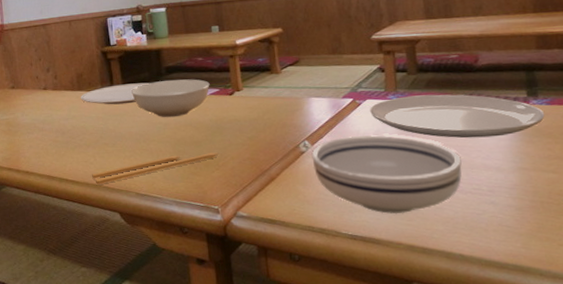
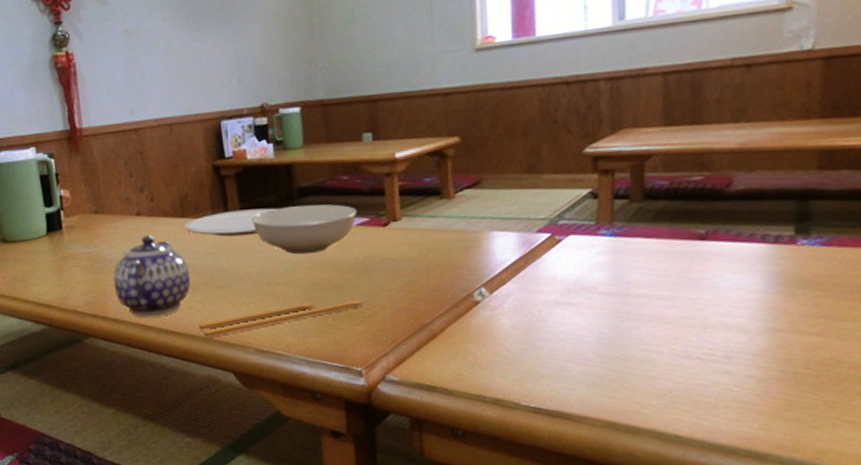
teapot: none [25,105,85,170] -> present [113,235,190,317]
bowl: present [311,134,462,214] -> none [489,281,692,384]
plate: present [370,94,545,138] -> none [573,229,816,289]

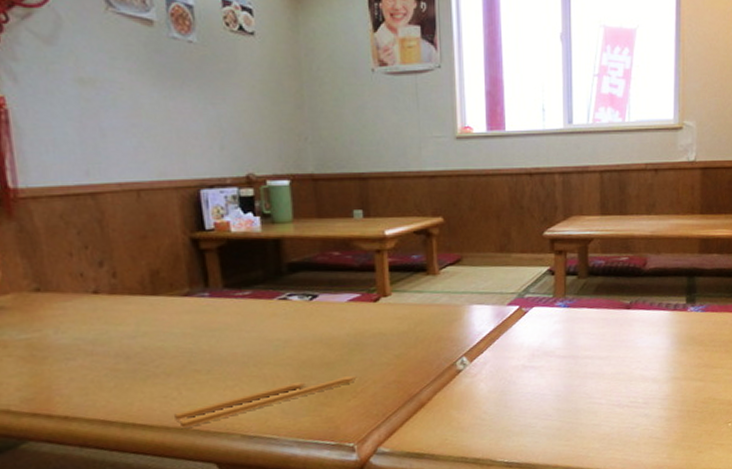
teapot: present [113,235,190,317] -> none [61,316,164,412]
plate: present [185,208,278,237] -> none [157,284,266,316]
bowl: present [250,204,357,255] -> none [235,280,349,333]

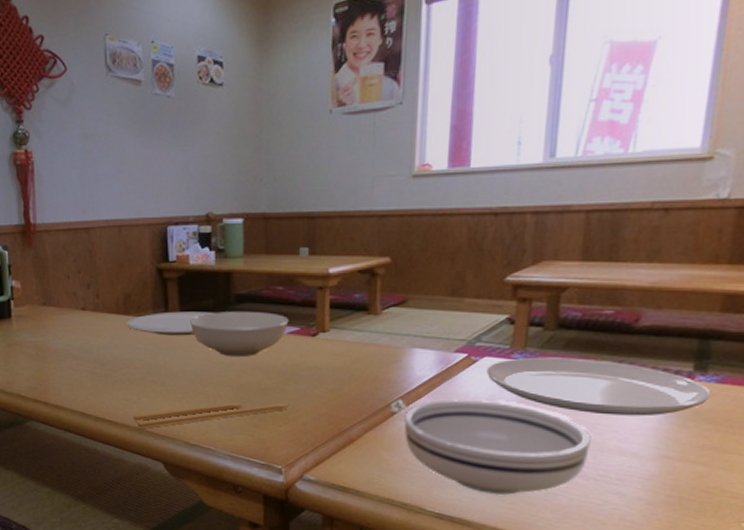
plate: none [157,284,266,316] -> present [127,311,215,336]
bowl: none [235,280,349,333] -> present [189,312,289,358]
bowl: none [469,347,622,435] -> present [404,399,591,495]
plate: none [536,300,699,349] -> present [487,357,711,416]

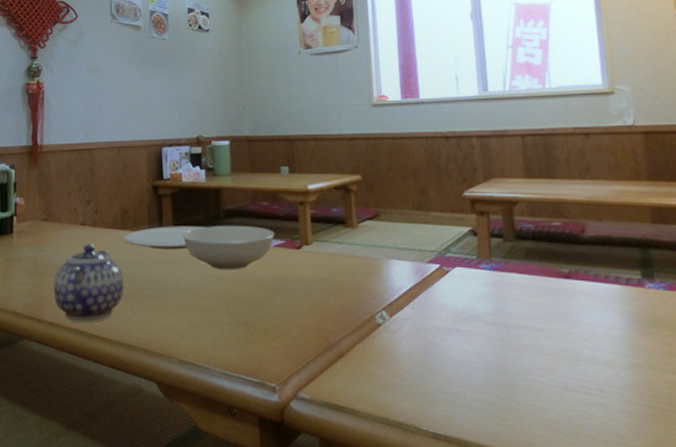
teapot: none [56,329,128,406] -> present [53,244,123,322]
chopsticks: present [134,402,290,428] -> none [128,316,280,346]
bowl: present [404,399,591,495] -> none [389,309,566,411]
plate: present [487,357,711,416] -> none [459,267,663,324]

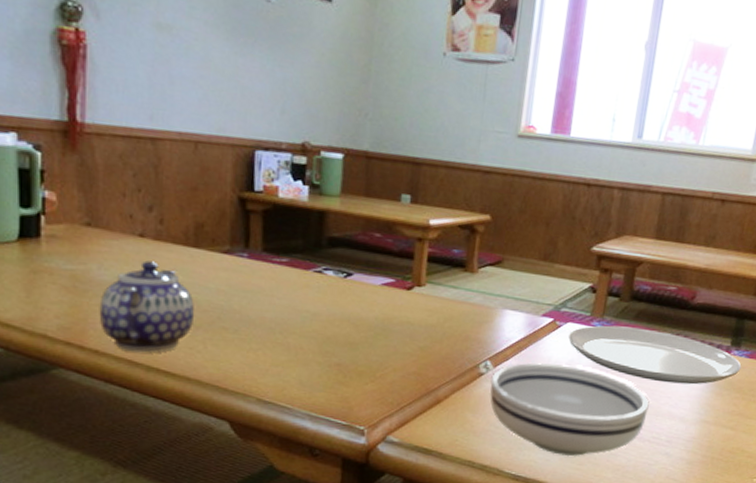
plate: present [123,226,206,250] -> none [196,249,304,279]
bowl: present [182,226,275,271] -> none [272,254,385,307]
bowl: none [389,309,566,411] -> present [490,362,649,457]
plate: none [459,267,663,324] -> present [568,325,742,385]

